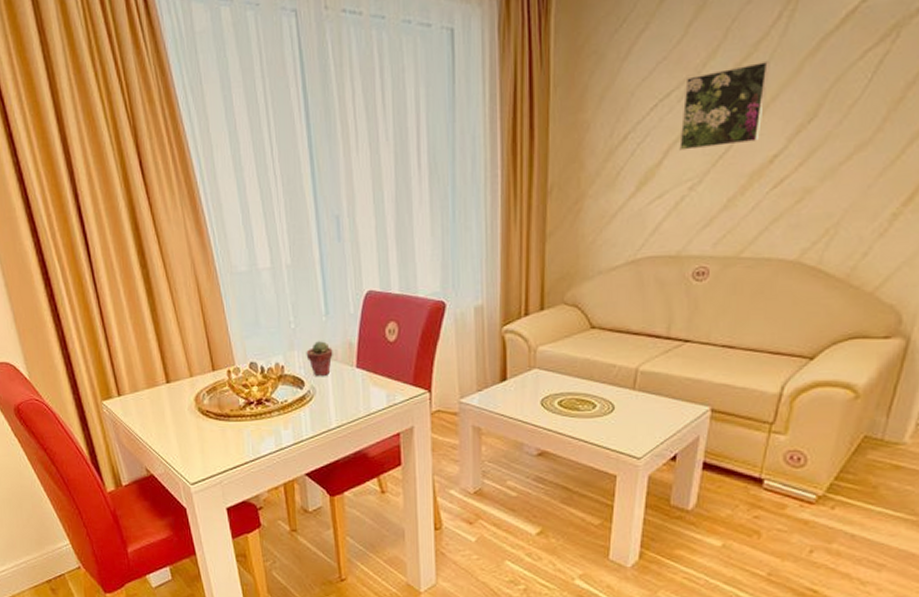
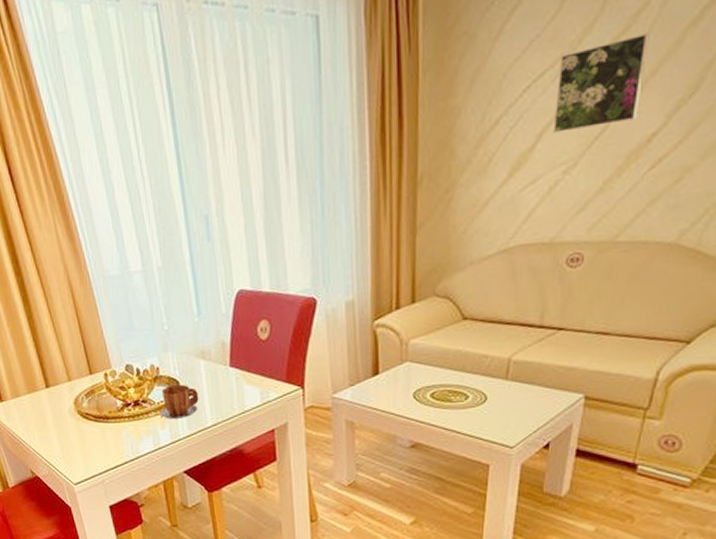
mug: none [282,383,324,419] -> present [159,384,199,419]
potted succulent: present [306,341,333,376] -> none [180,341,207,376]

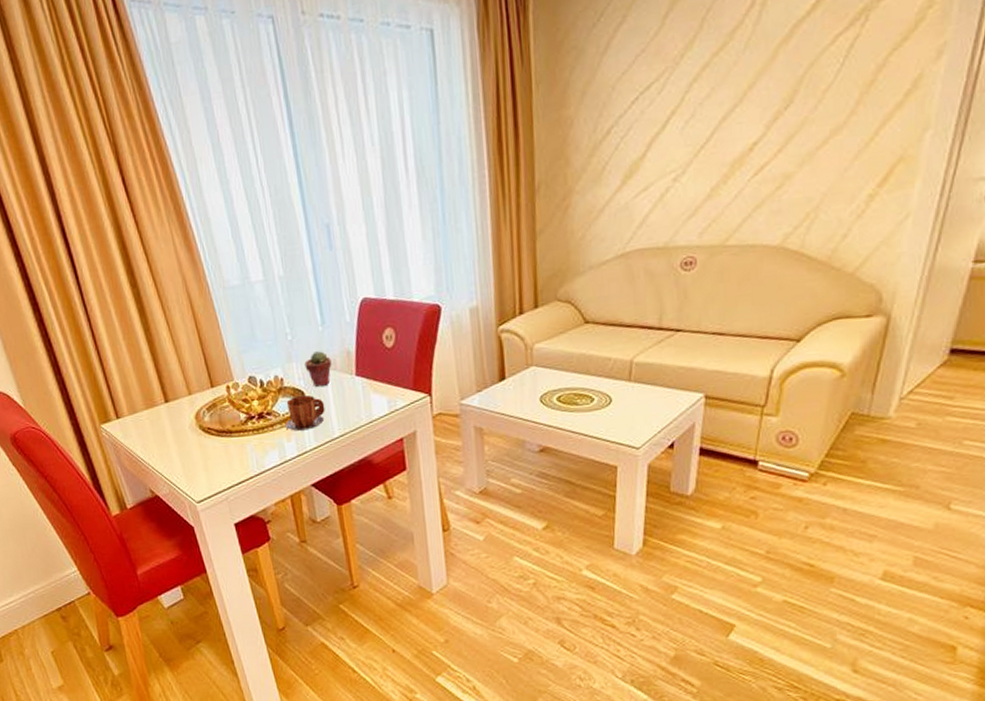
potted succulent: none [180,341,207,376] -> present [304,351,332,387]
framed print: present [553,32,650,133] -> none [661,48,746,143]

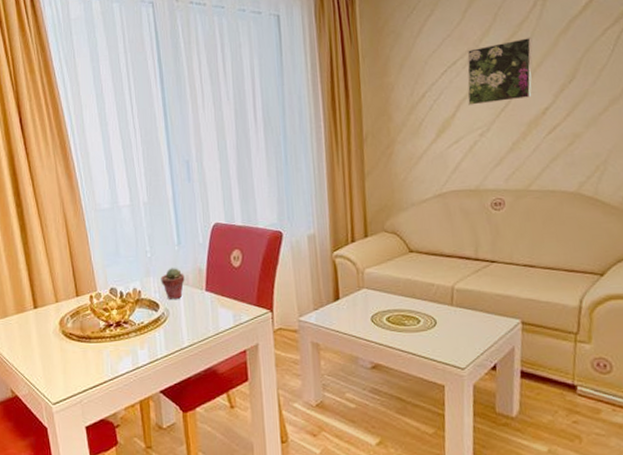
mug: present [284,394,325,431] -> none [139,306,177,340]
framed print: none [661,48,746,143] -> present [467,37,533,105]

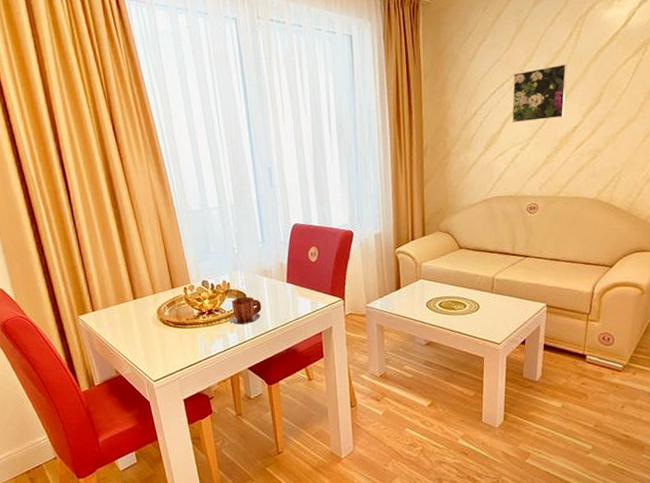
mug: none [139,306,177,340] -> present [229,296,262,325]
potted succulent: present [161,268,185,299] -> none [247,263,268,290]

